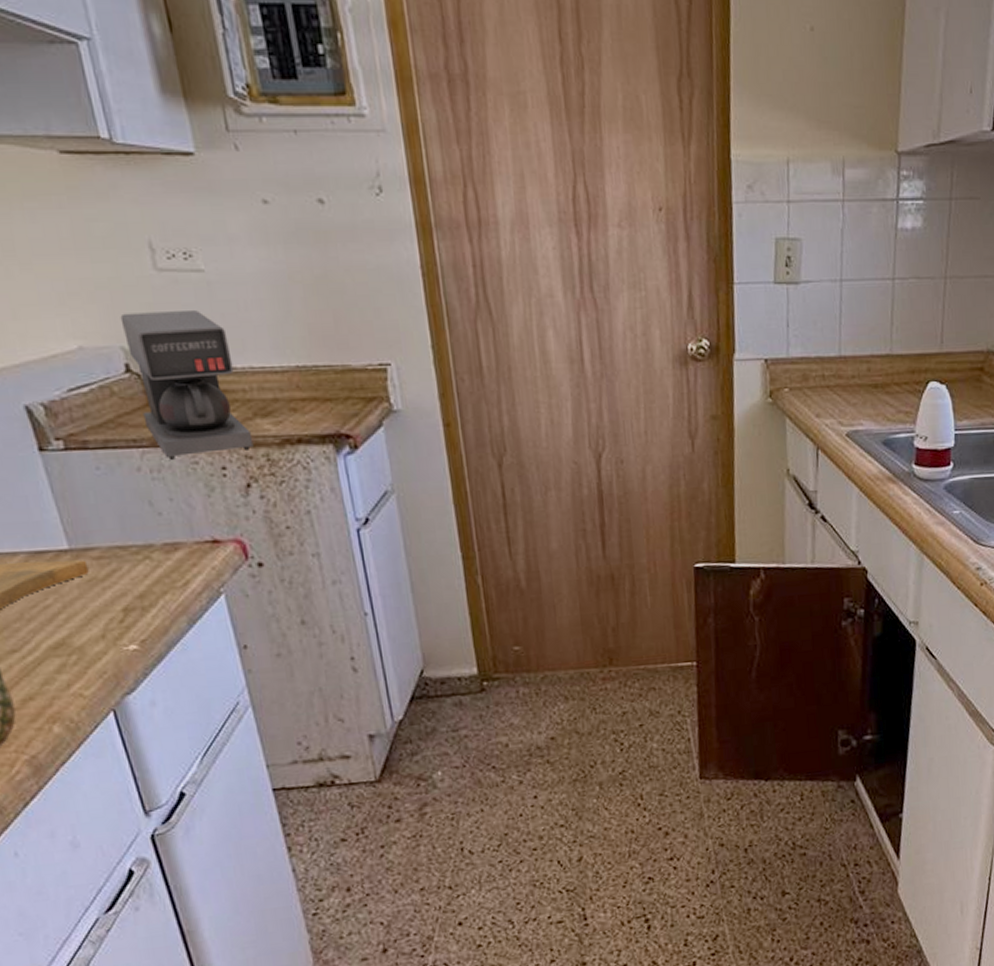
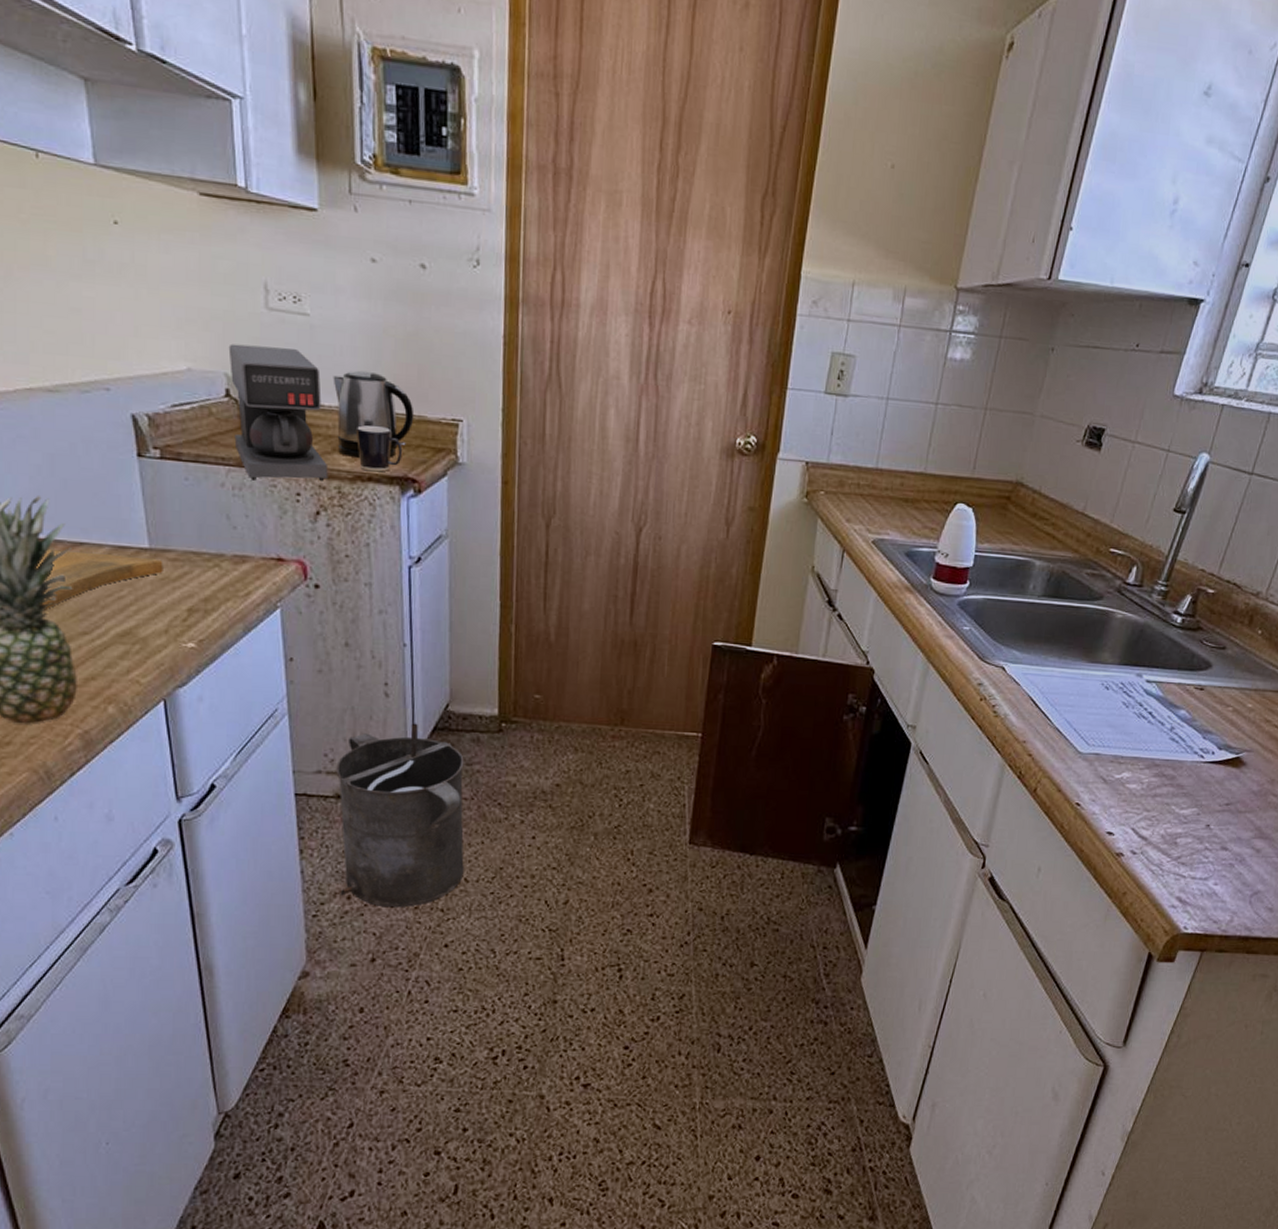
kettle: none [241,324,338,421] -> present [333,370,414,459]
mug: none [275,381,331,433] -> present [355,425,403,472]
bucket: none [312,695,467,894] -> present [336,723,464,908]

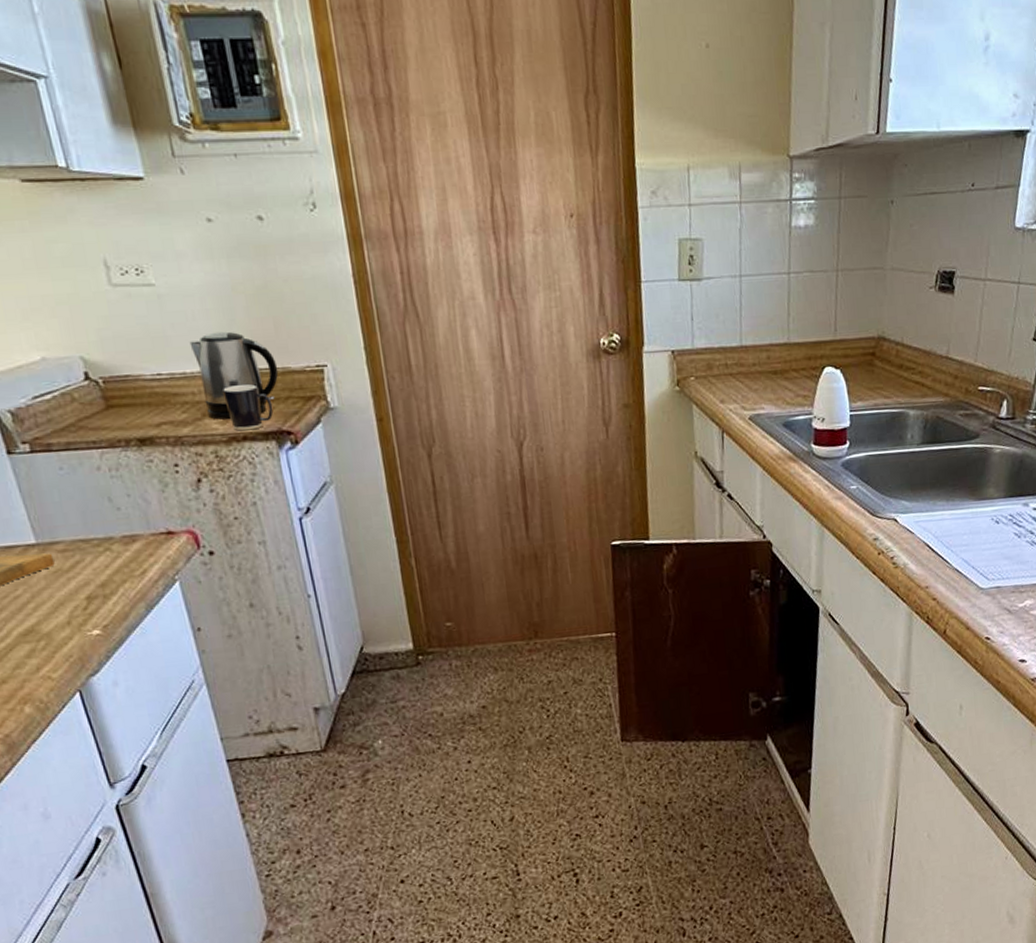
coffee maker: present [228,344,328,481] -> none [79,321,203,459]
bucket: present [336,723,464,908] -> none [262,670,407,855]

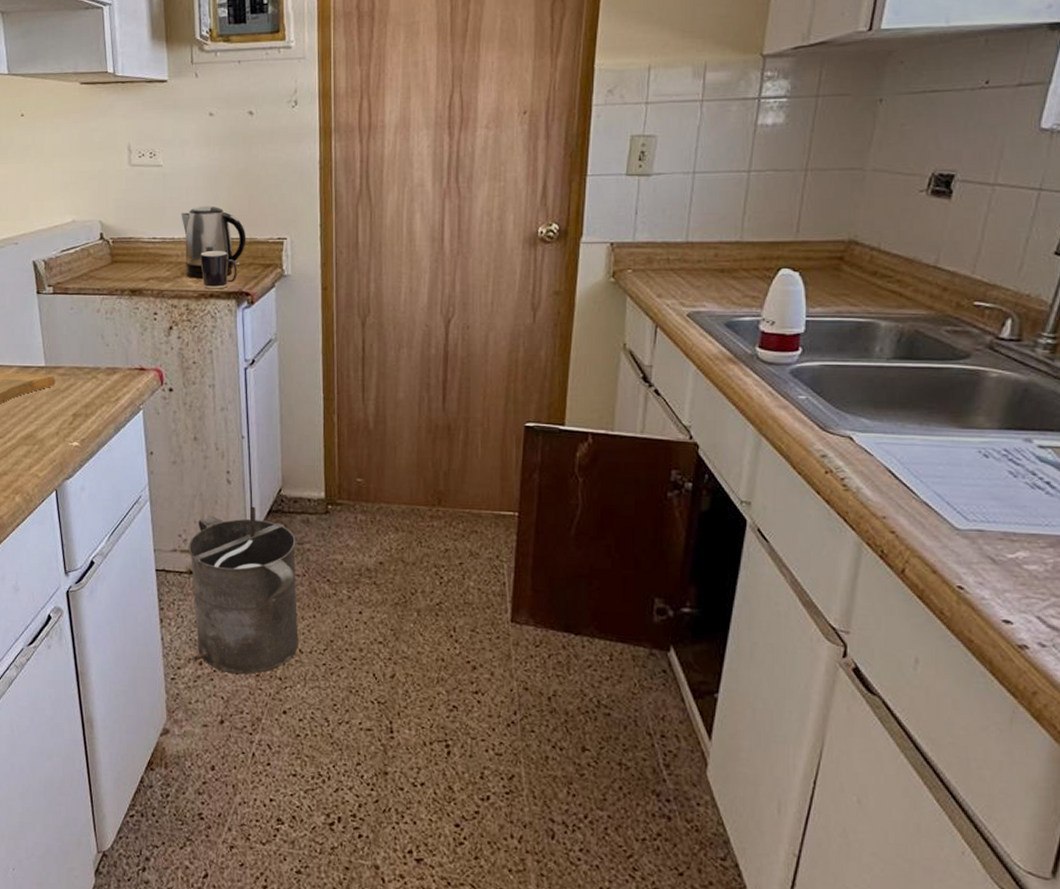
bucket: none [262,670,407,855] -> present [188,506,298,675]

